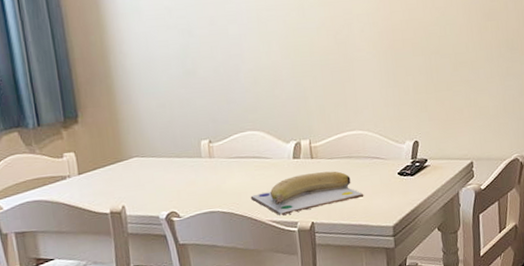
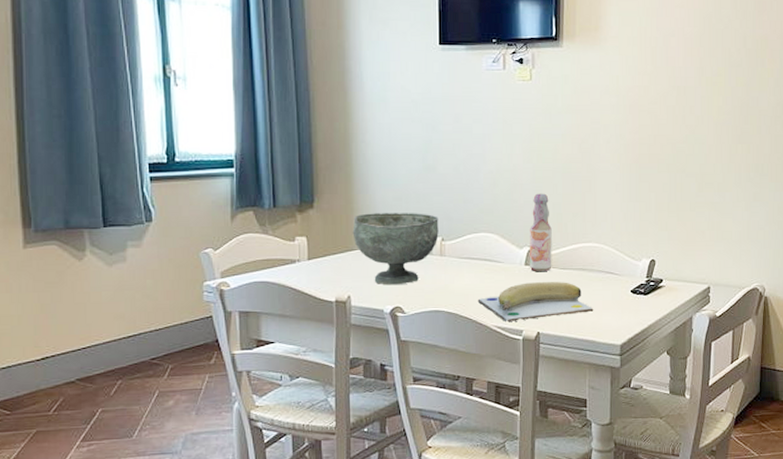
decorative bowl: none [119,118,206,192] -> present [352,213,439,285]
bottle: none [294,87,320,164] -> present [529,193,552,272]

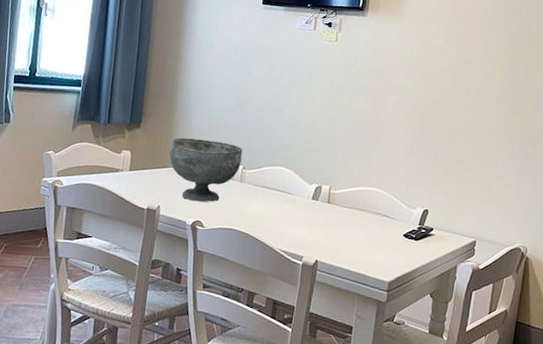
banana: present [477,282,594,322] -> none [267,215,368,249]
bottle: present [529,193,552,272] -> none [315,138,340,208]

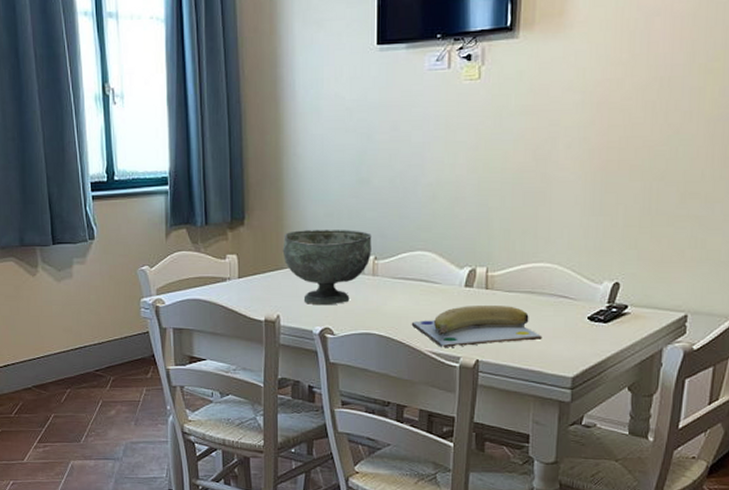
banana: none [267,215,368,249] -> present [411,306,542,347]

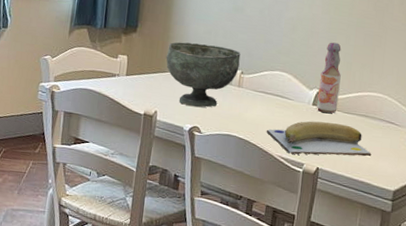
bottle: none [469,207,497,295] -> present [316,42,341,114]

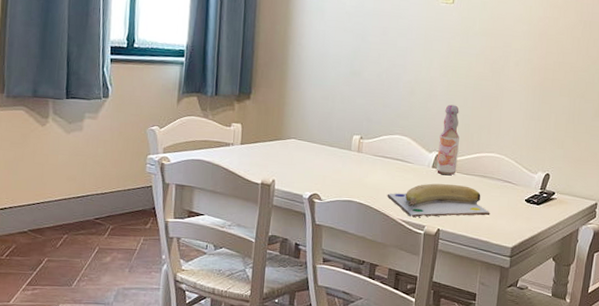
decorative bowl: present [166,42,241,108] -> none [282,108,359,175]

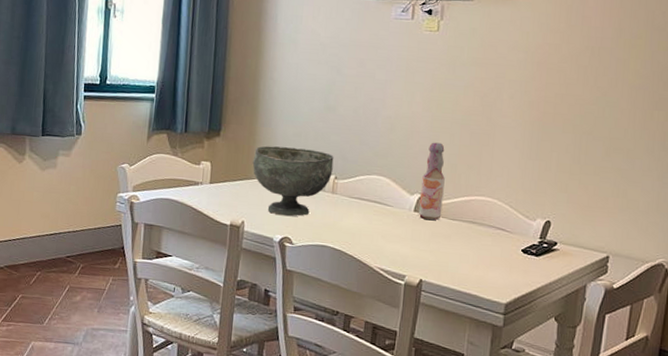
decorative bowl: none [282,108,359,175] -> present [252,146,334,217]
banana: present [387,183,490,217] -> none [363,229,481,267]

